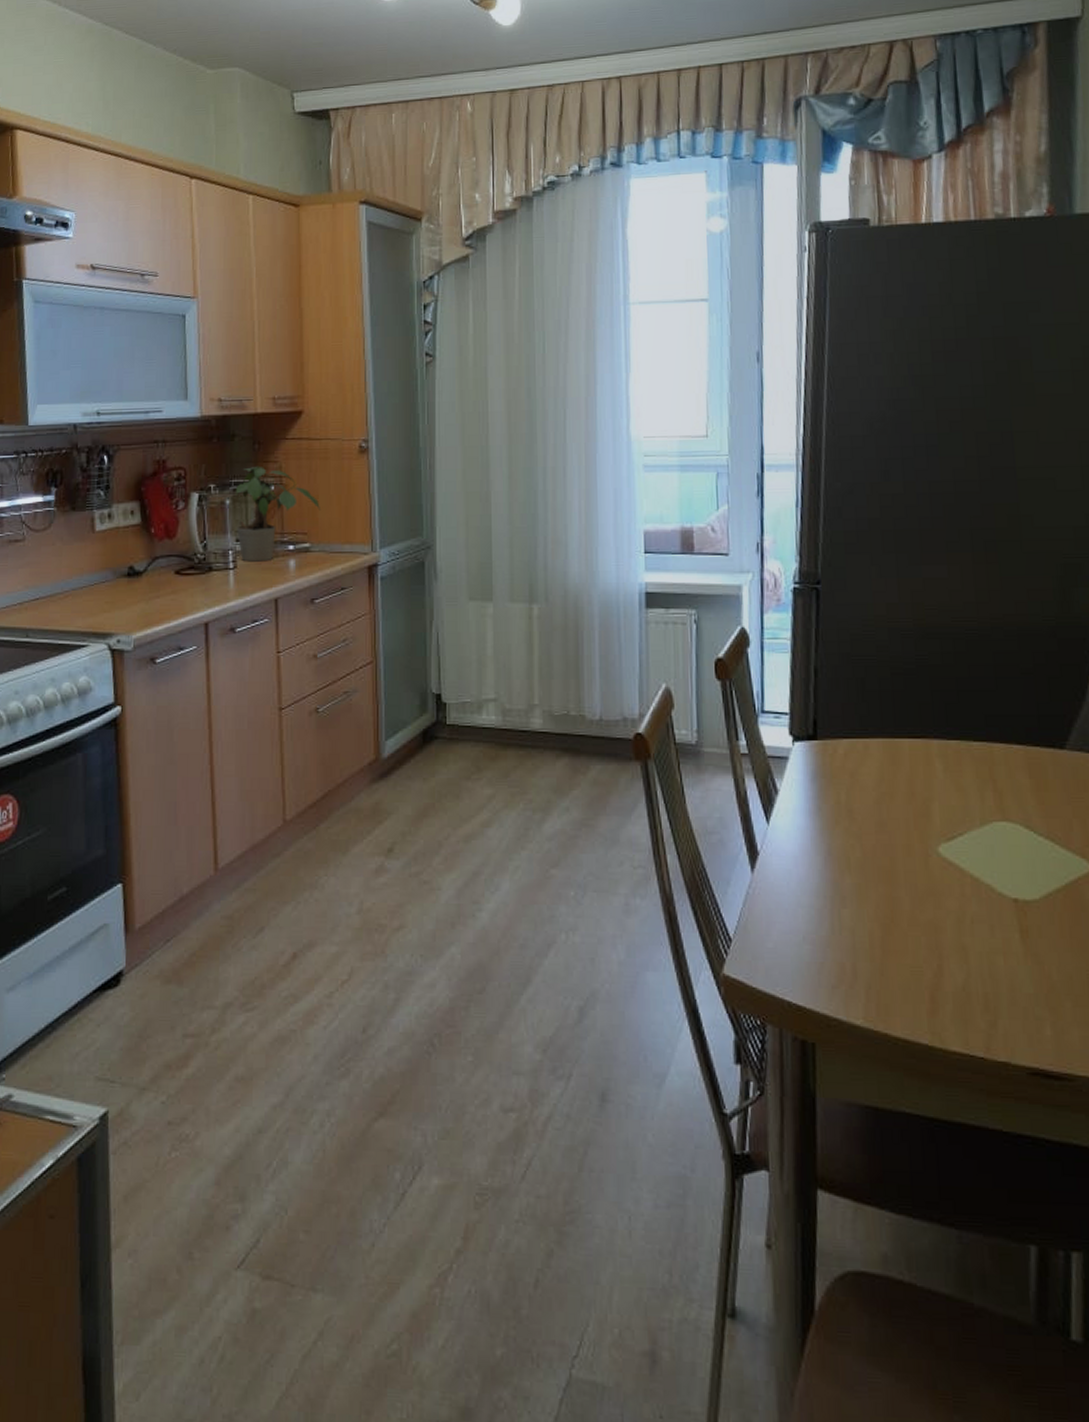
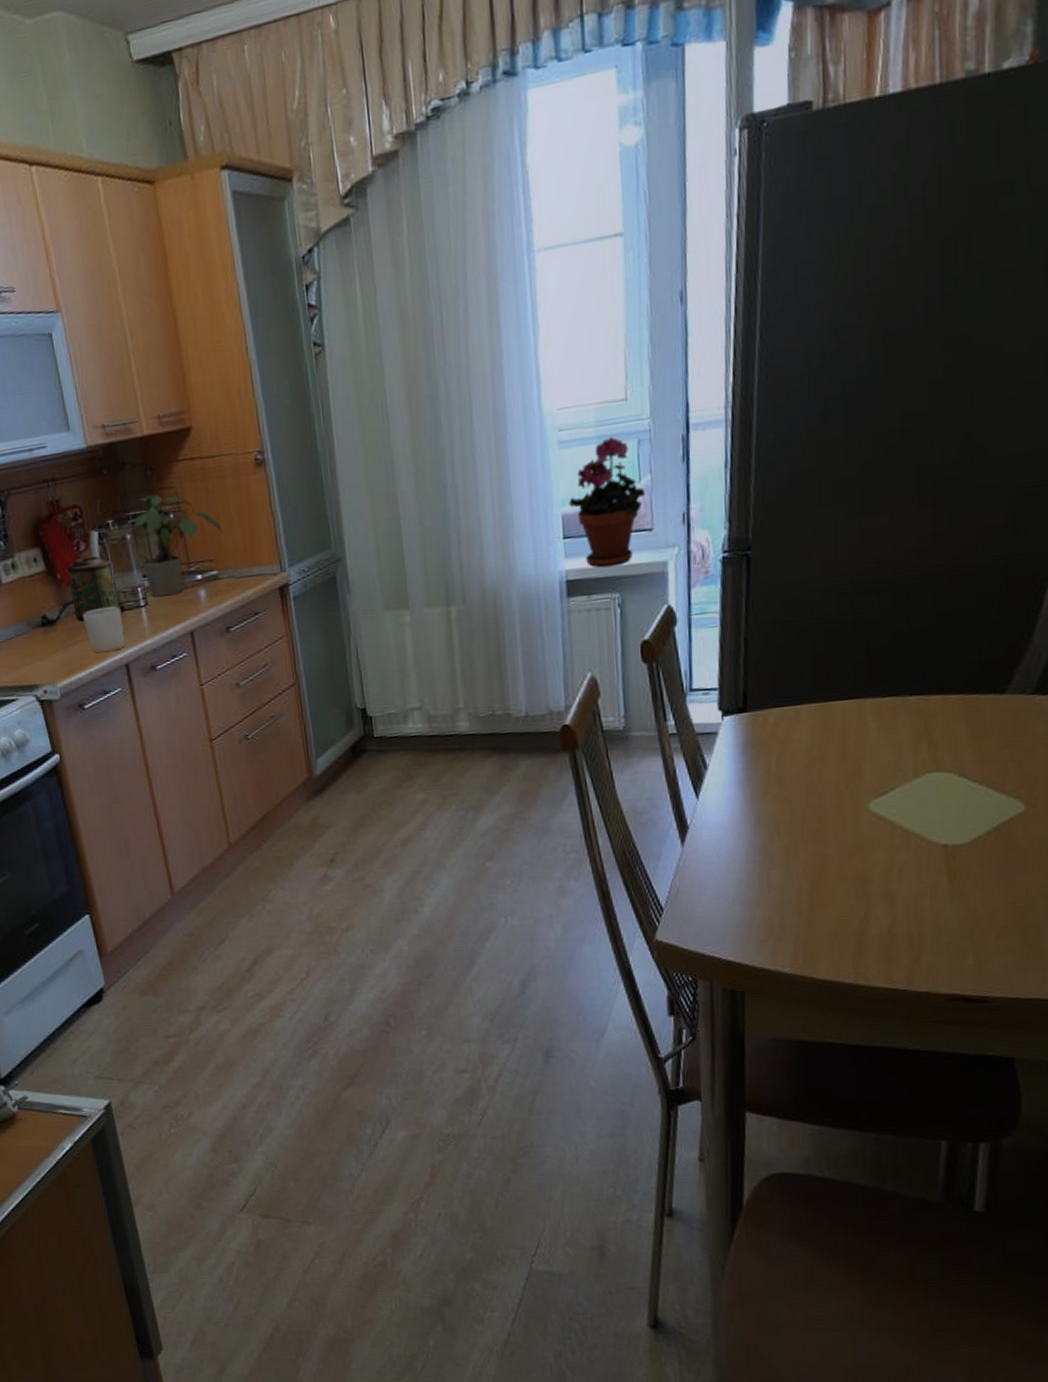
canister: none [162,516,208,576] -> present [66,556,120,622]
mug: none [169,564,209,609] -> present [81,606,126,654]
potted plant: none [651,467,722,584] -> present [568,437,645,568]

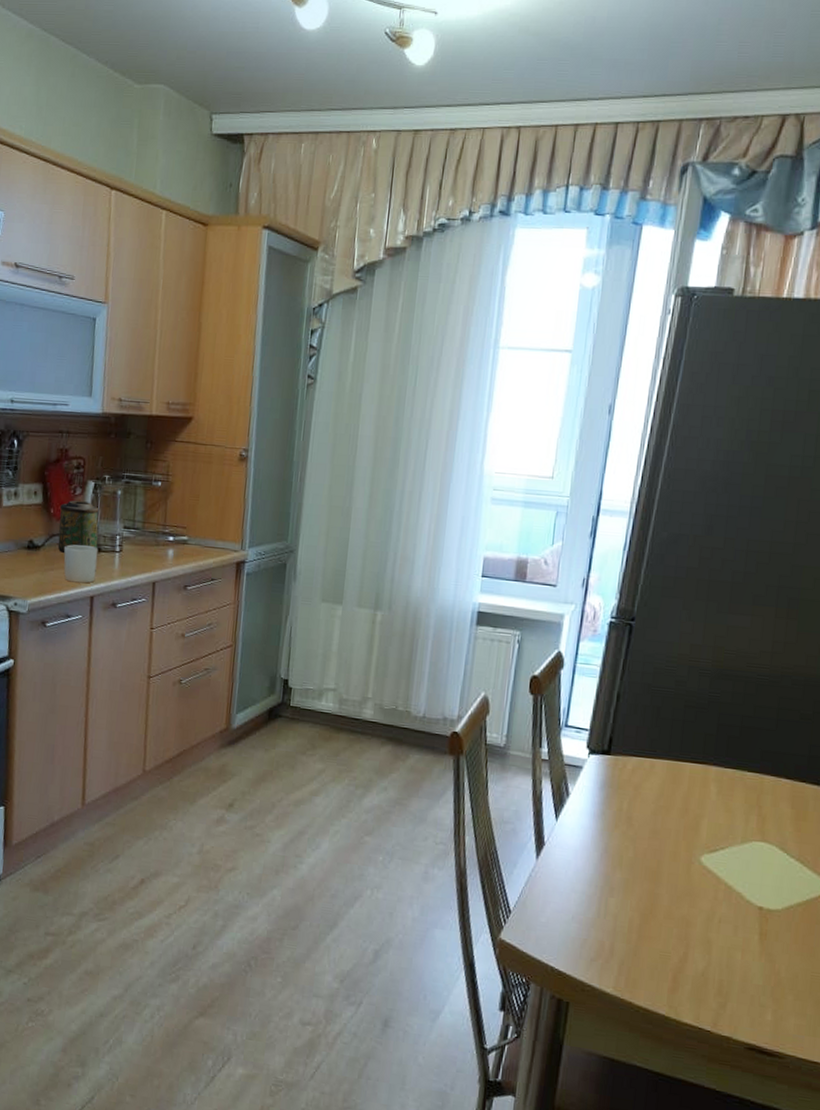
potted plant: present [135,494,223,598] -> none [125,463,200,549]
potted plant: present [568,437,645,568] -> none [491,504,556,608]

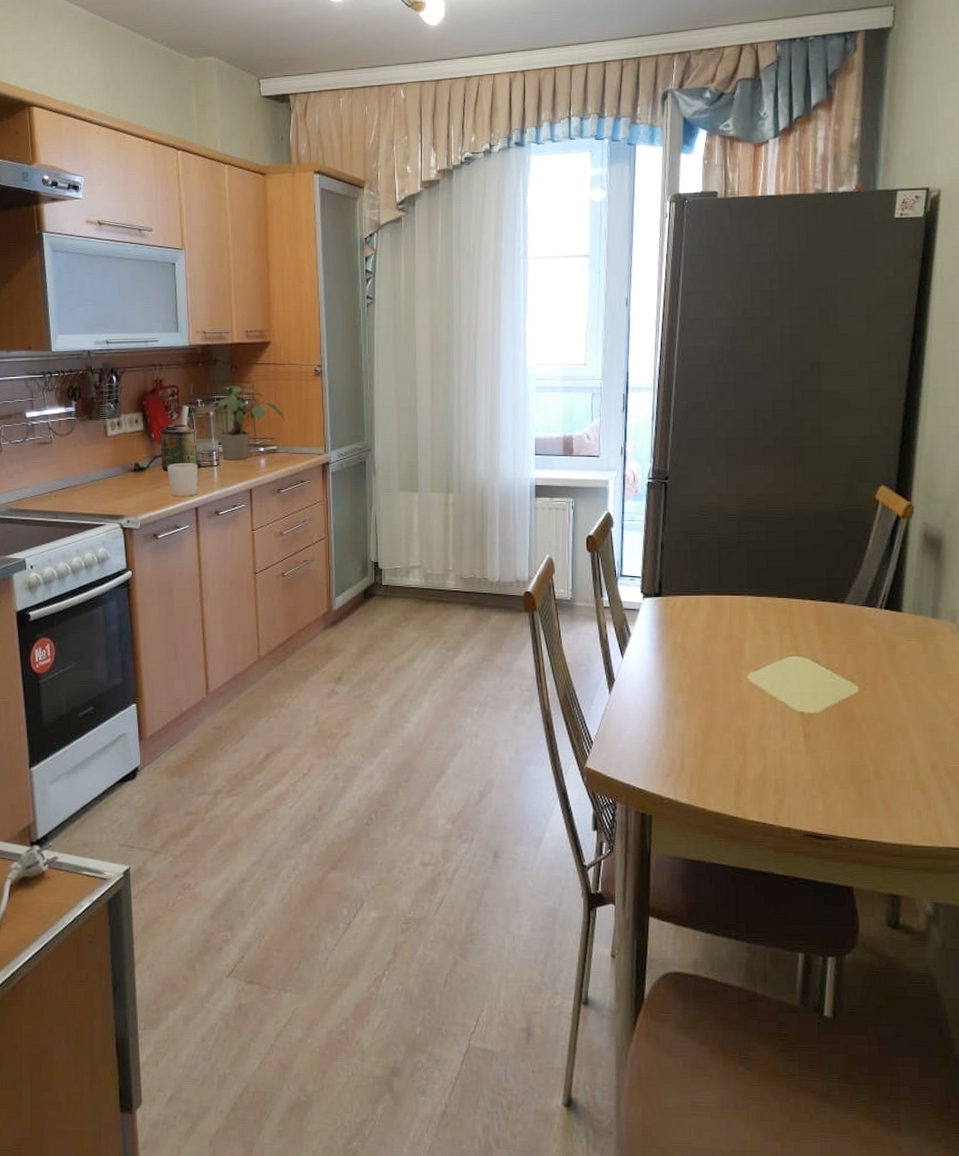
potted plant: none [125,463,200,549] -> present [218,385,284,461]

